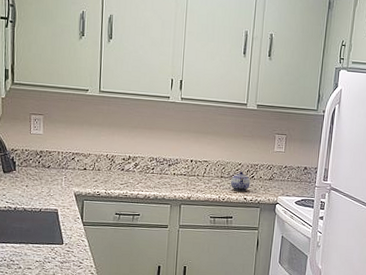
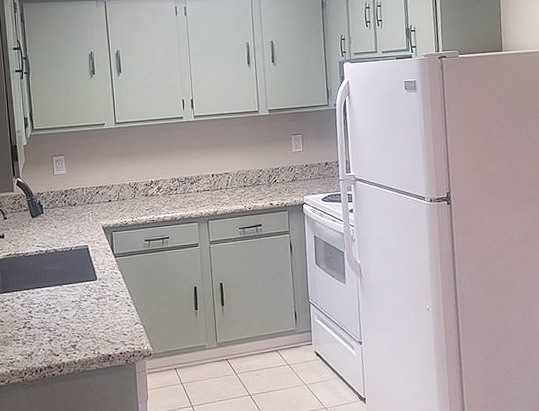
teapot: present [231,171,251,192] -> none [254,177,274,198]

